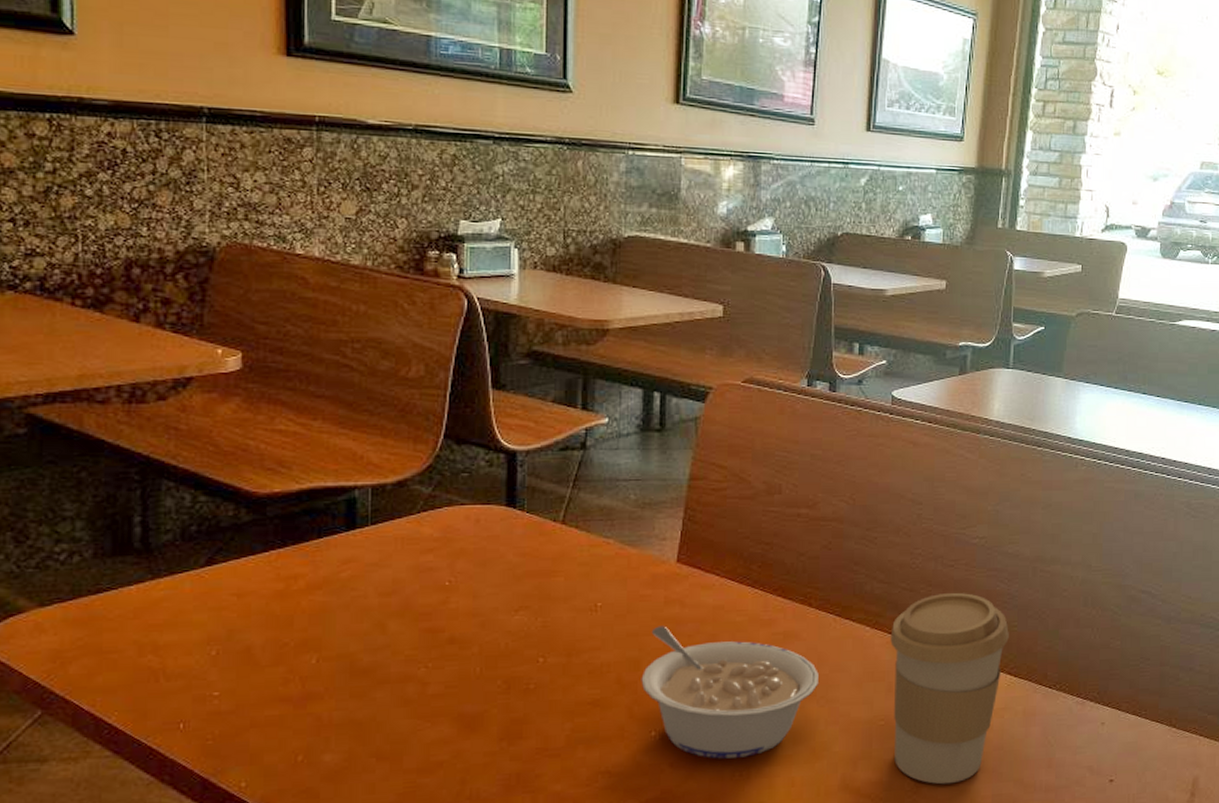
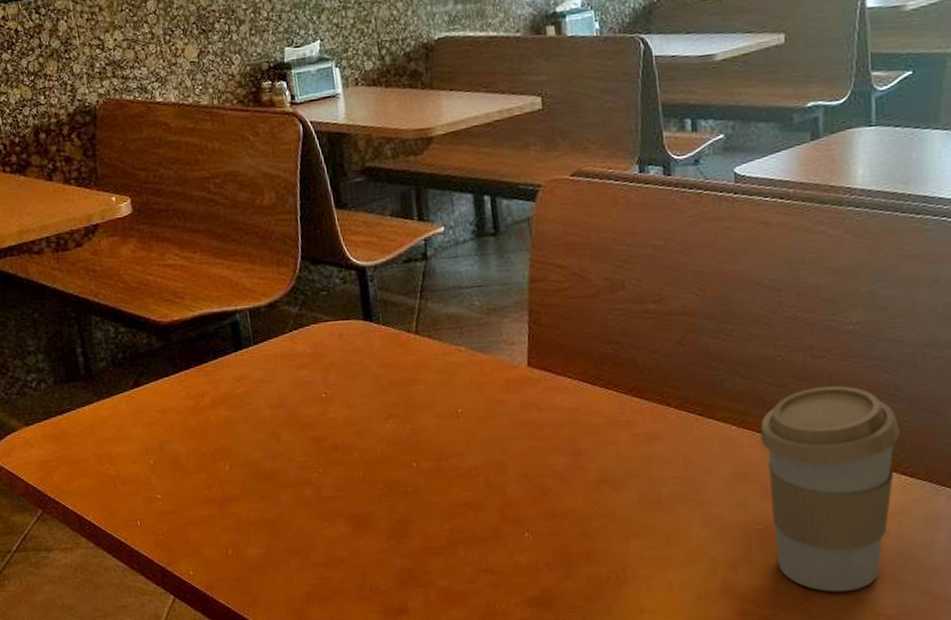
legume: present [641,626,819,759] -> none [508,429,687,560]

